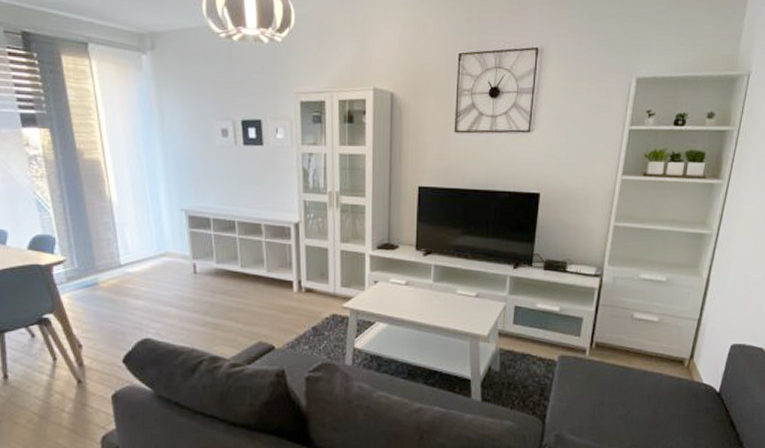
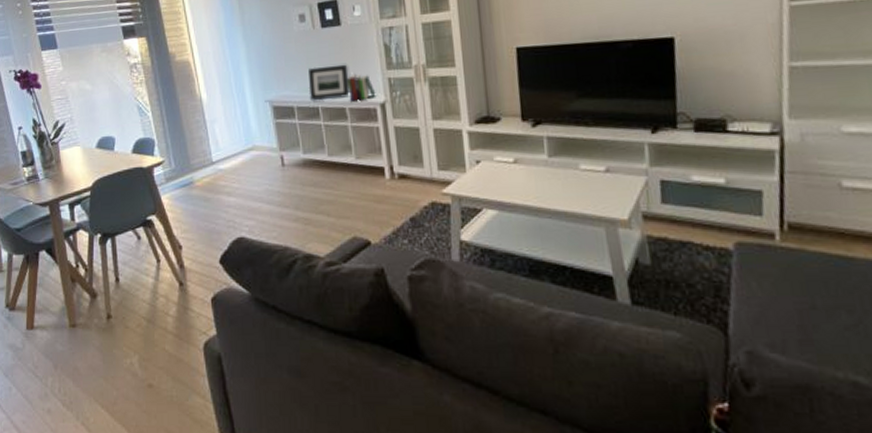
picture frame: none [227,183,267,214] -> present [309,64,350,100]
books: none [264,193,291,219] -> present [346,73,376,101]

